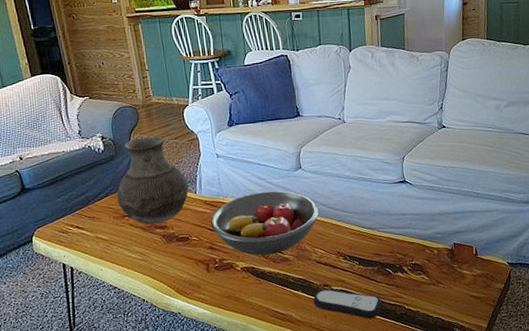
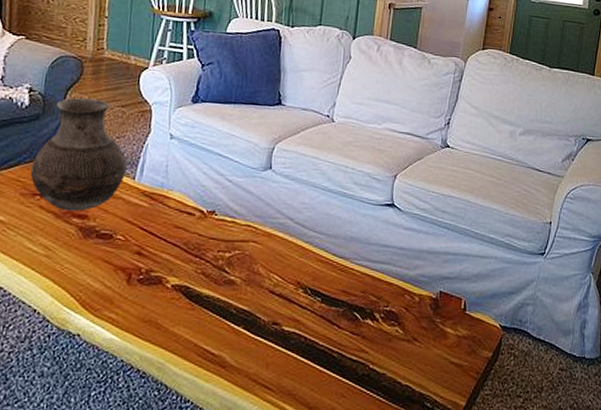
fruit bowl: present [211,190,319,256] -> none [145,190,284,273]
remote control: present [313,288,383,319] -> none [255,328,343,376]

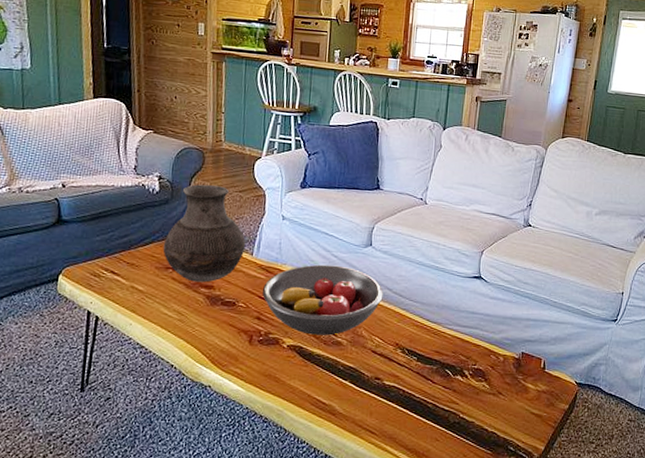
fruit bowl: none [145,190,284,273] -> present [263,264,383,336]

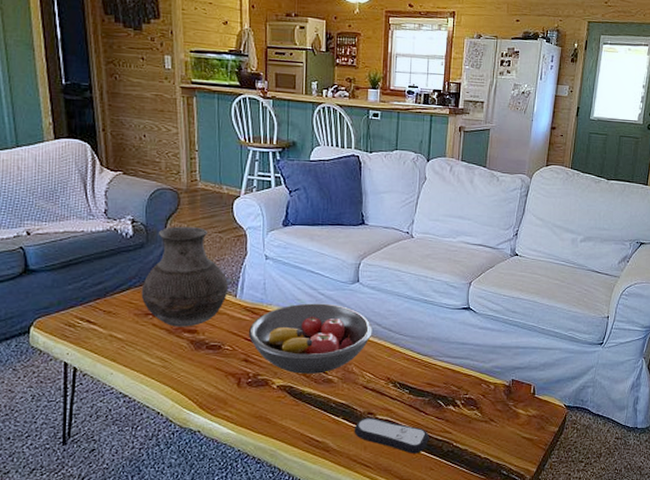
remote control: none [360,382,436,423] -> present [354,417,430,454]

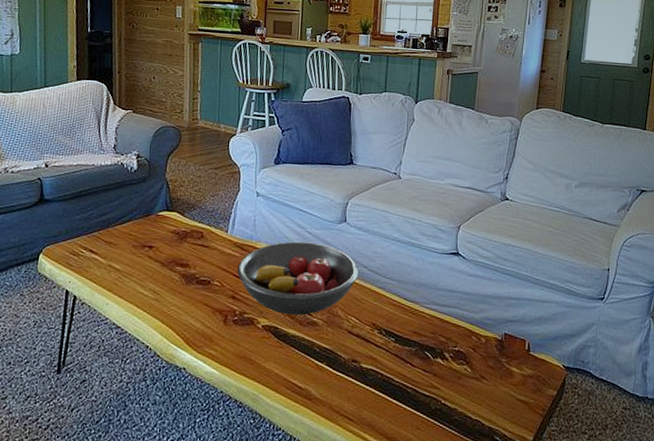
vase: present [141,226,229,327] -> none [140,162,221,261]
remote control: present [354,417,430,454] -> none [337,365,416,409]

